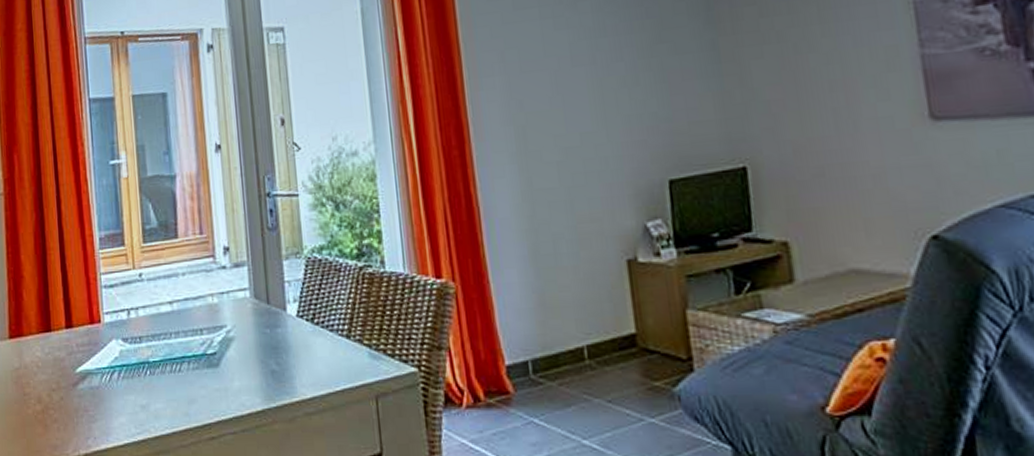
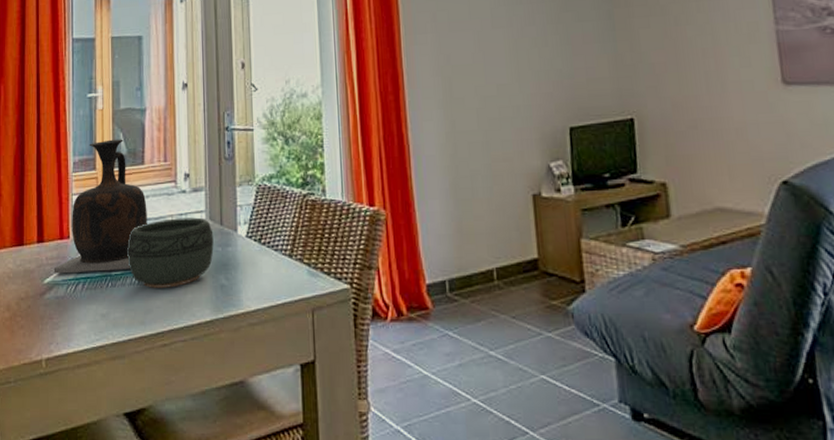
vase: none [85,210,185,362] -> present [53,139,147,274]
bowl: none [164,296,262,376] -> present [127,217,214,288]

